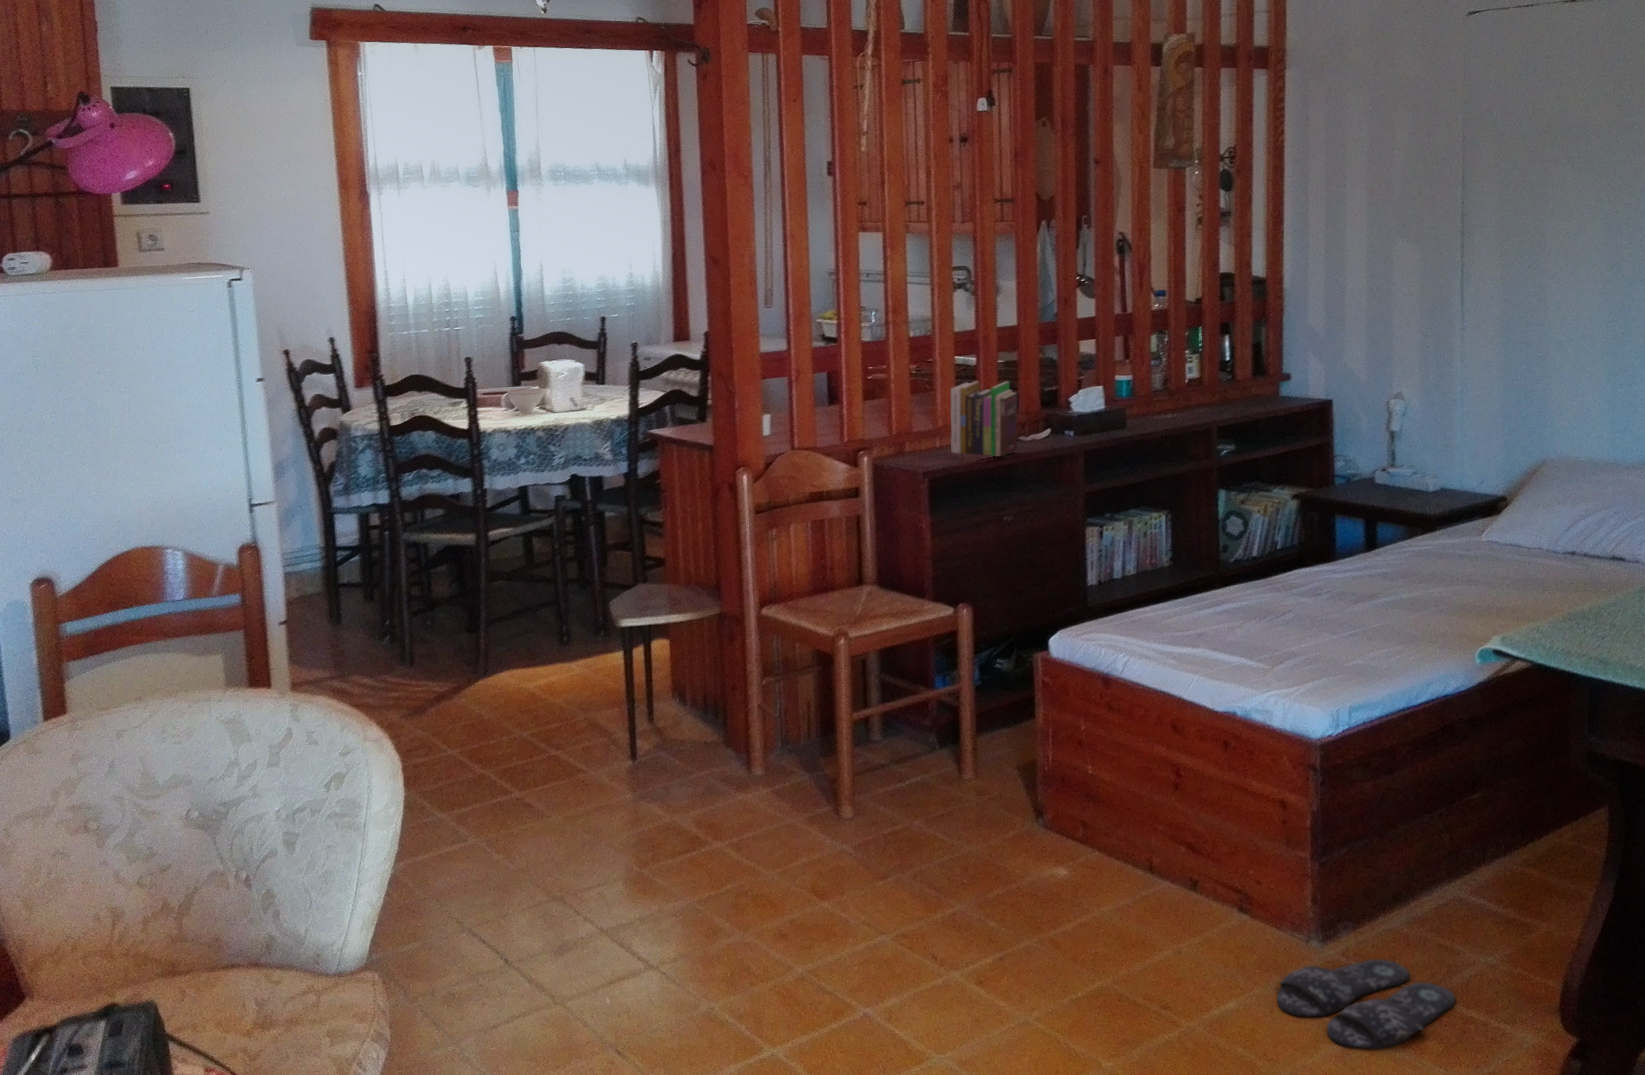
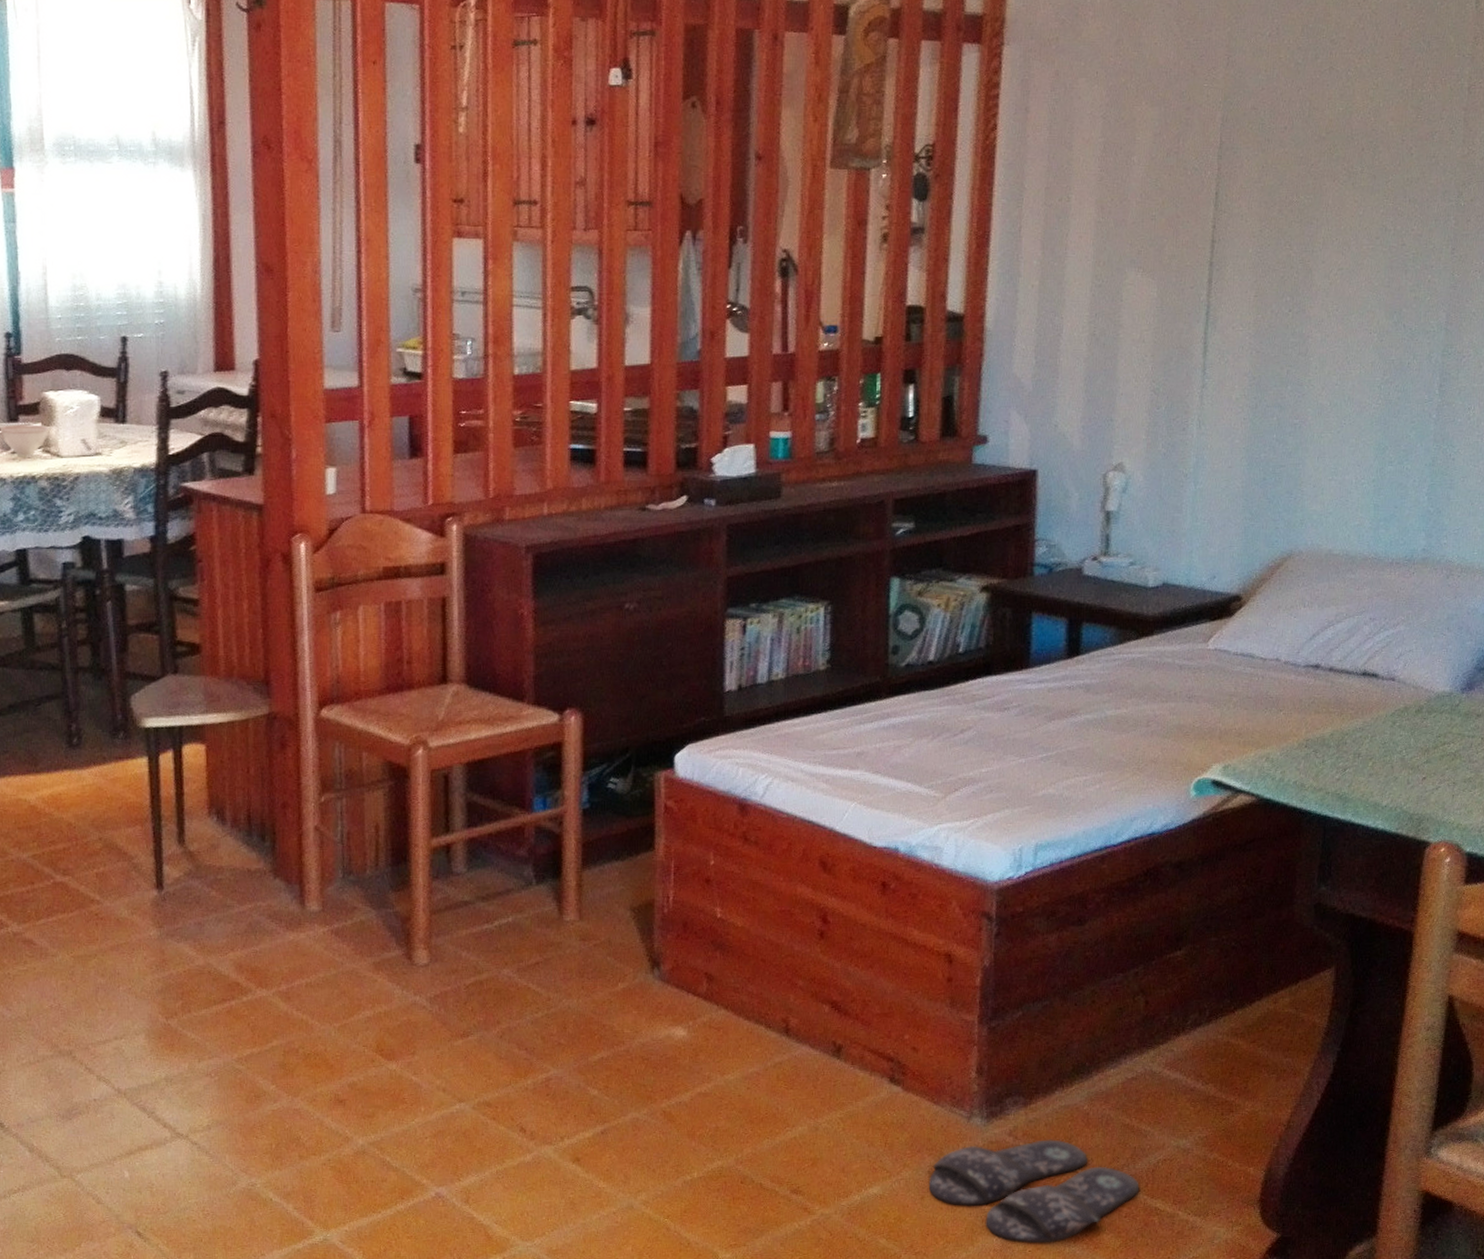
books: present [949,380,1019,457] -> none [560,433,648,530]

